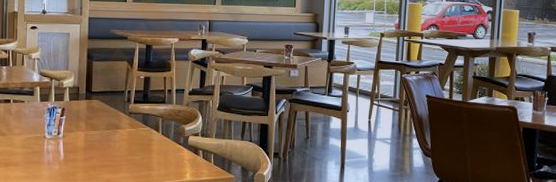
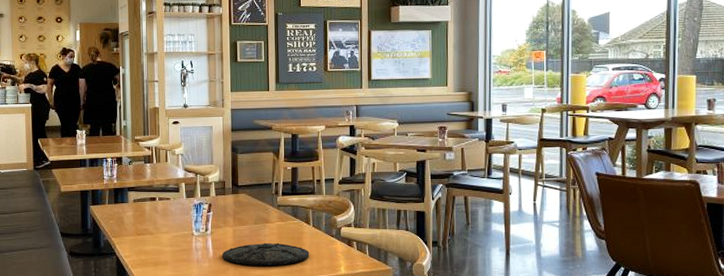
plate: none [73,148,158,171] -> present [222,242,310,266]

